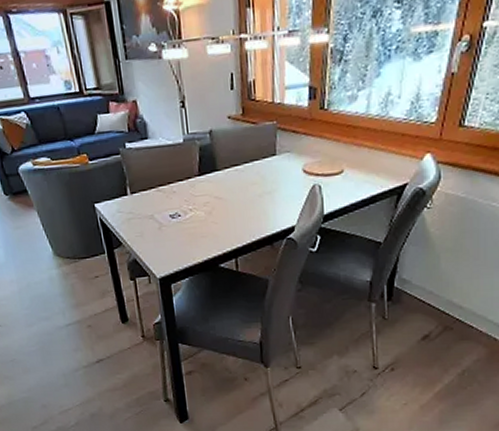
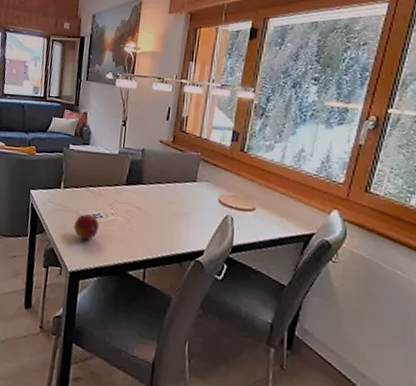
fruit: none [152,216,180,244] -> present [73,214,100,240]

